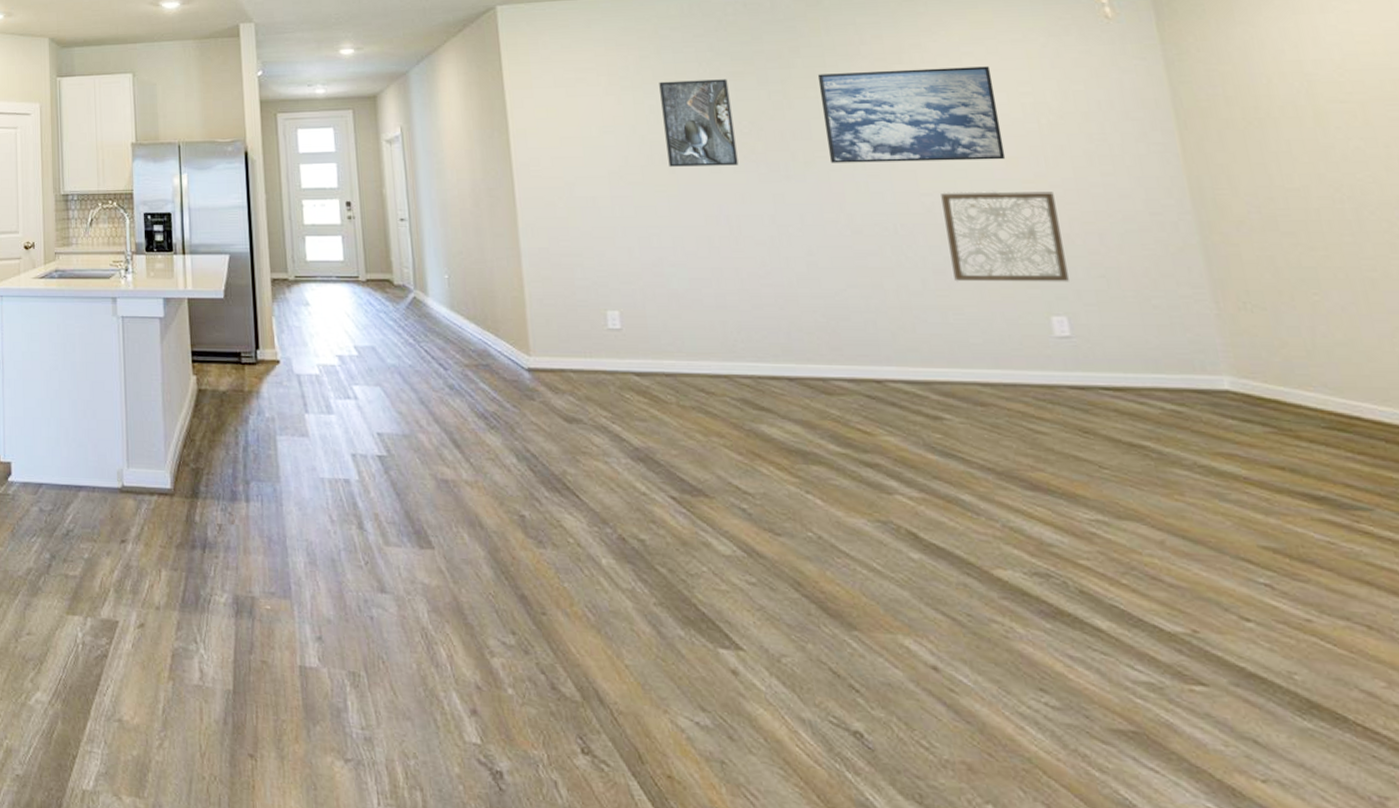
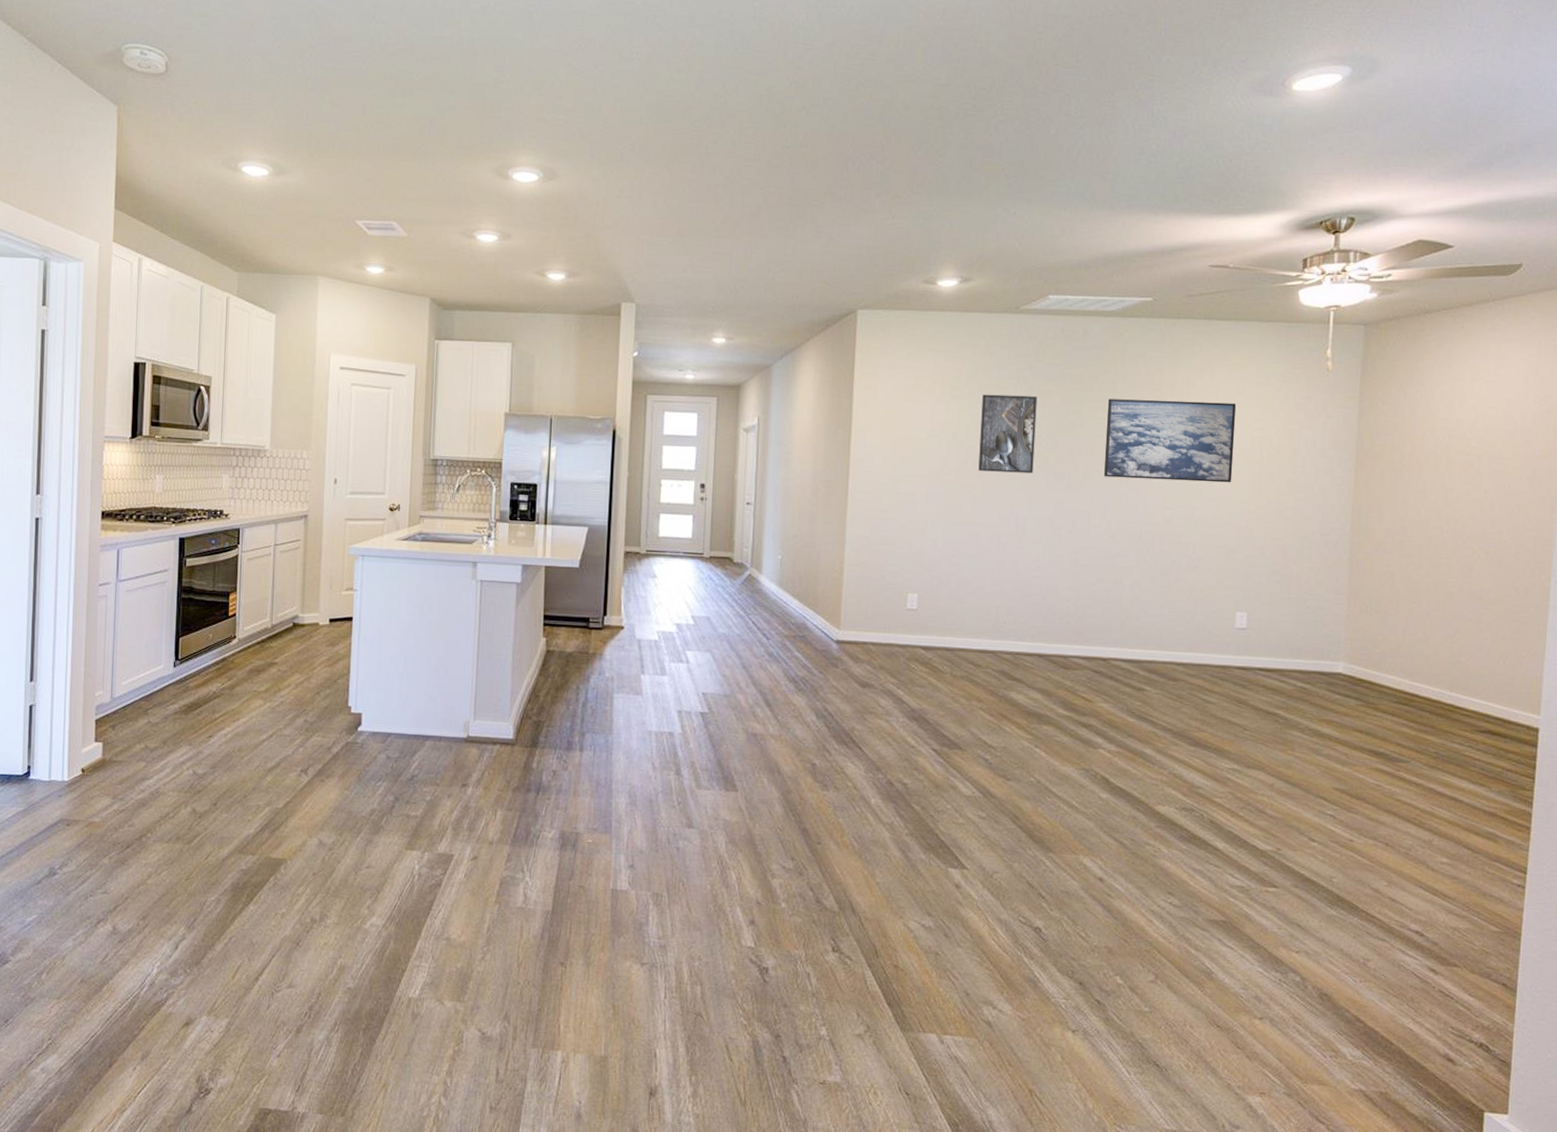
wall art: present [941,191,1069,282] -> none [1175,507,1259,586]

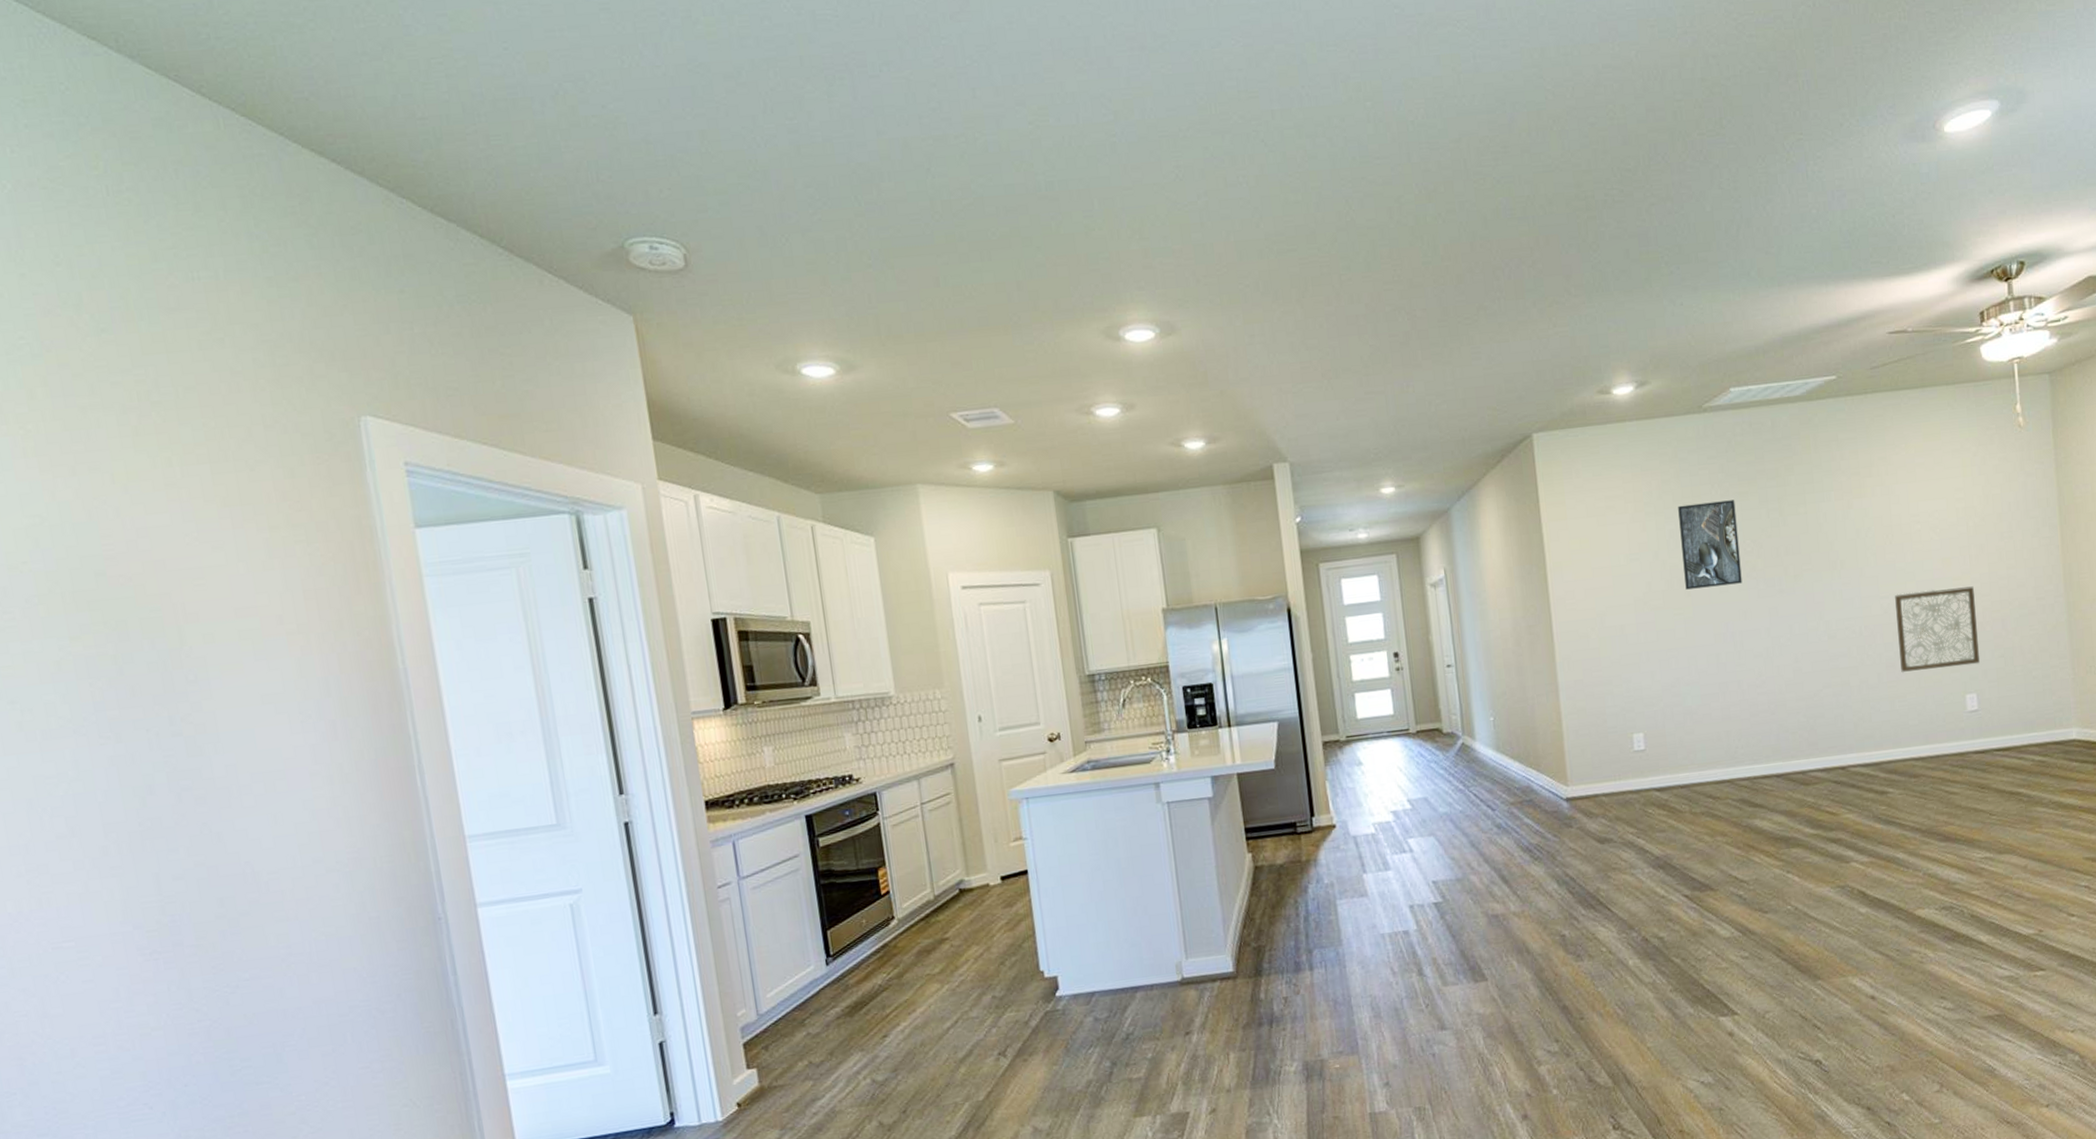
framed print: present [1104,399,1237,483] -> none [1806,476,1943,575]
wall art: none [1175,507,1259,586] -> present [1895,586,1980,673]

